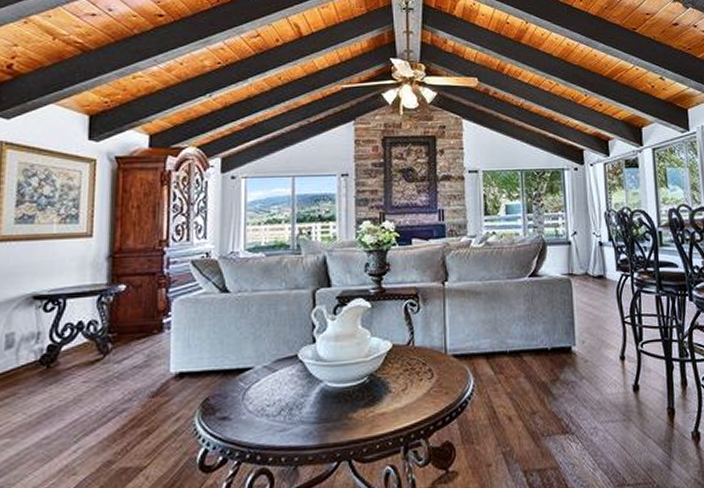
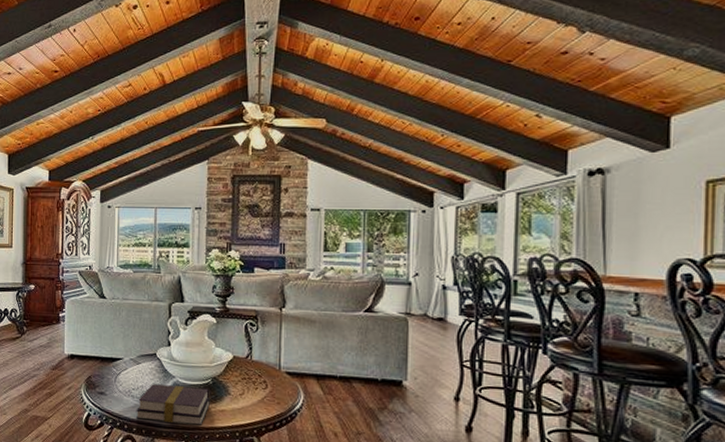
book: none [271,389,367,445] -> present [135,384,210,425]

